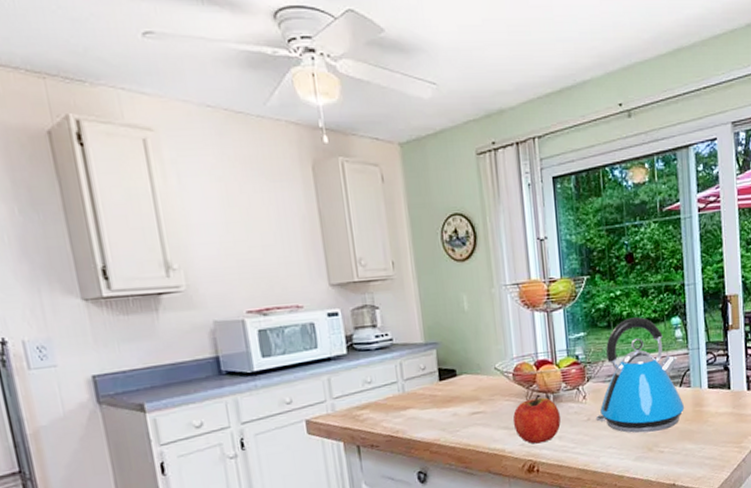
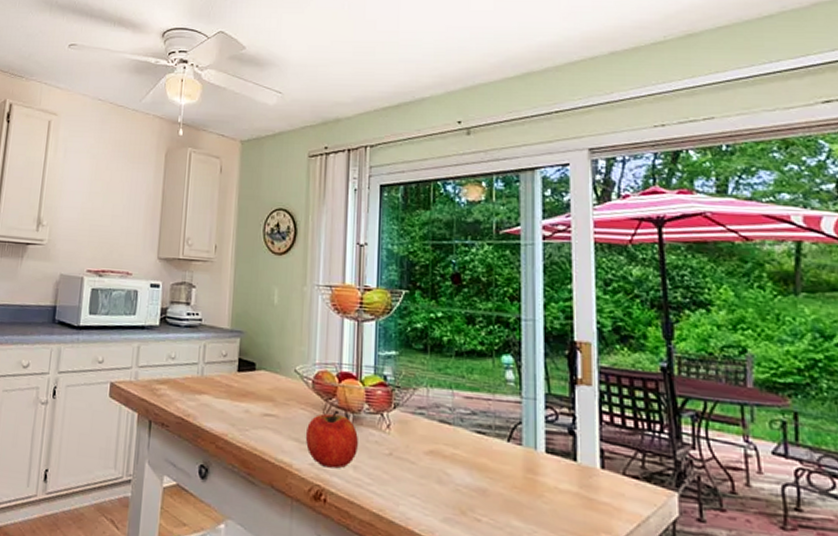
kettle: present [595,317,685,433] -> none [399,345,513,492]

